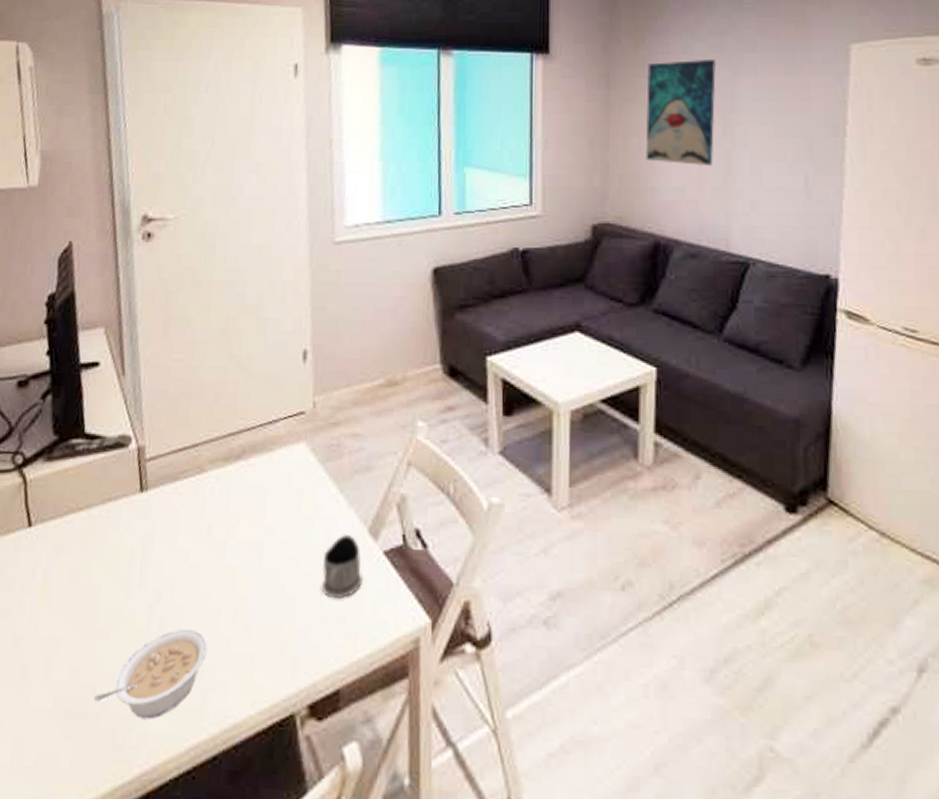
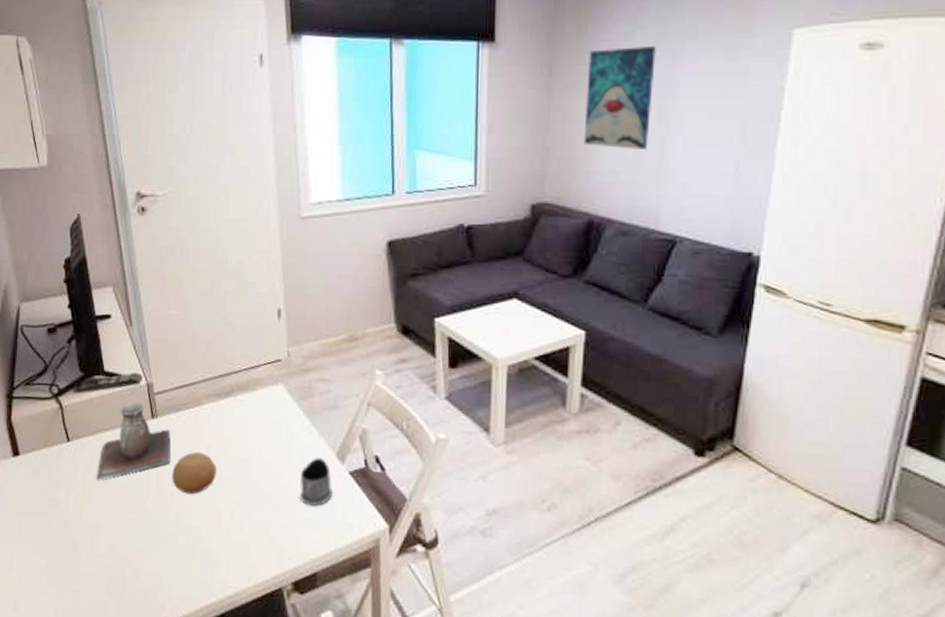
decorative vase: none [62,472,163,578] -> present [97,402,171,480]
legume: present [93,628,208,720] -> none [128,521,212,586]
fruit: none [160,533,218,591] -> present [172,451,216,495]

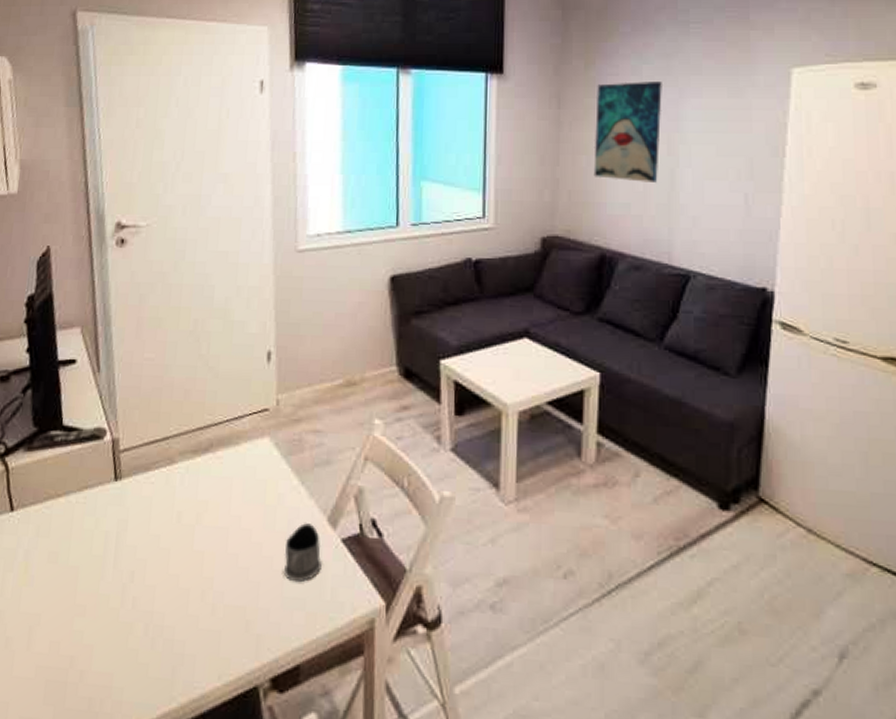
decorative vase: present [97,402,171,480] -> none [42,462,136,558]
fruit: present [172,451,216,495] -> none [133,519,187,573]

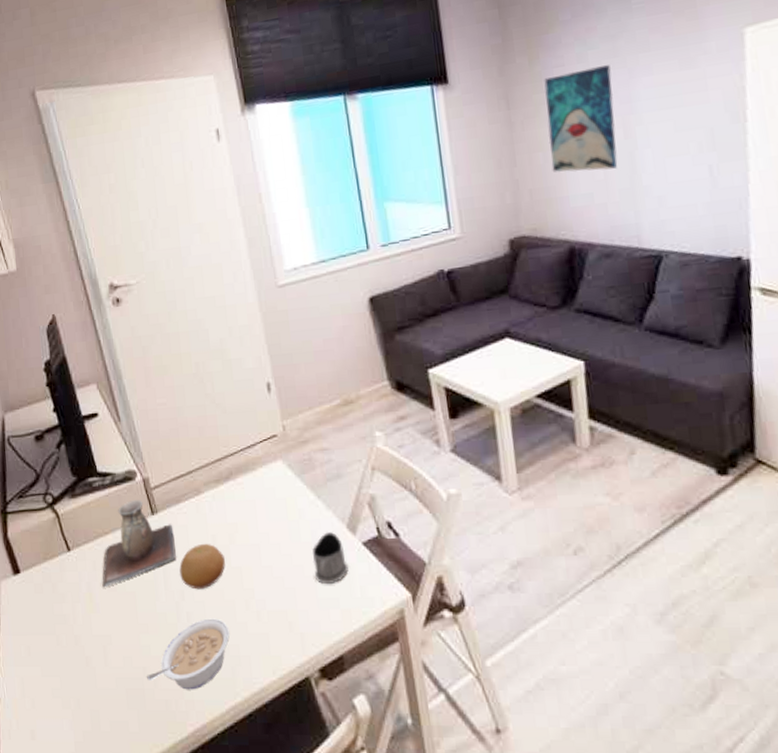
decorative vase: none [42,462,136,558] -> present [102,500,177,588]
legume: none [72,606,178,689] -> present [146,618,230,690]
fruit: none [133,519,187,573] -> present [179,543,225,590]

